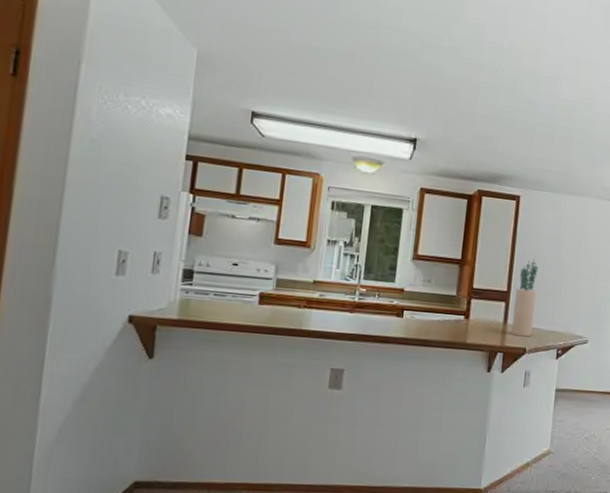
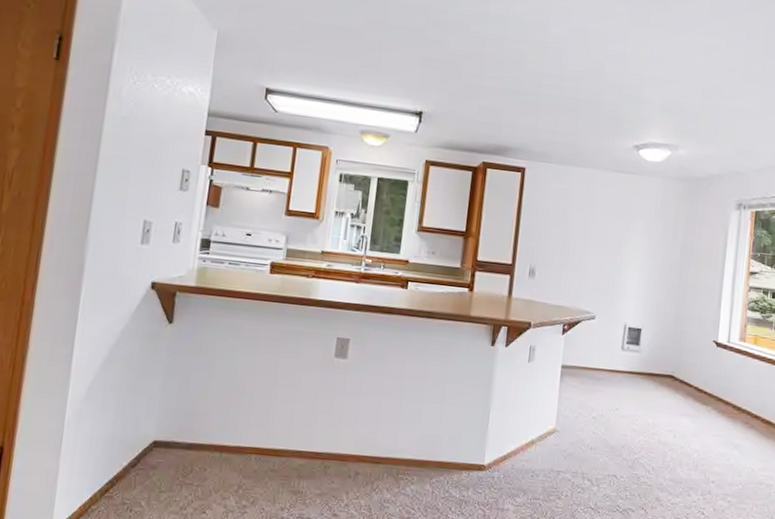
vase: present [511,259,539,337] -> none [516,231,544,312]

